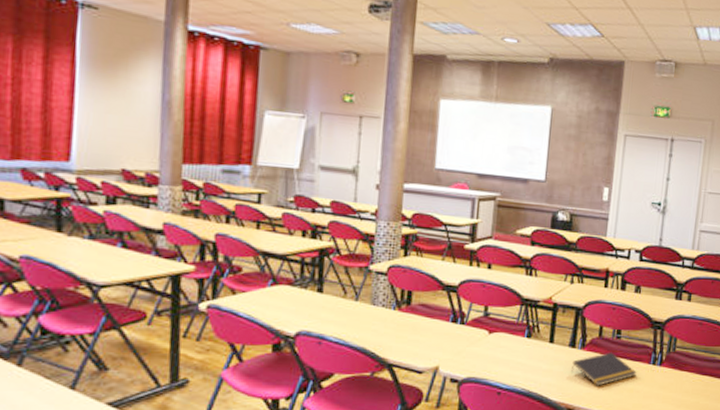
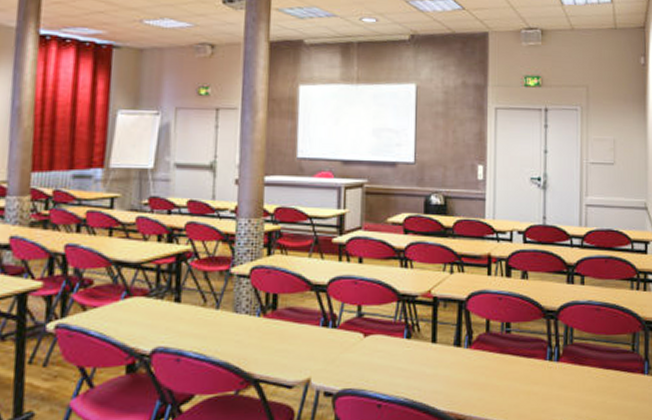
notepad: present [571,352,637,386] -> none [459,349,532,390]

